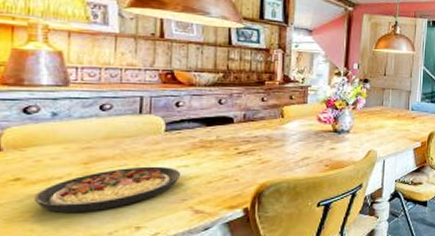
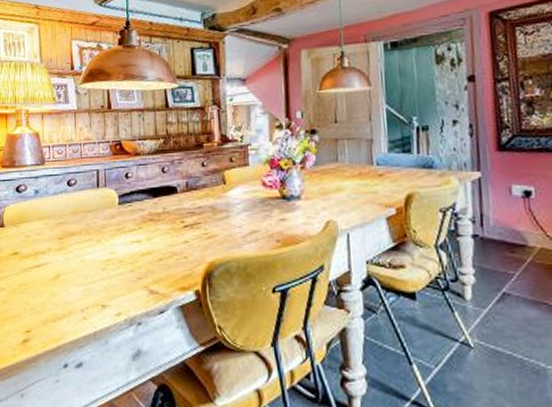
plate: present [35,166,181,214] -> none [27,241,135,288]

